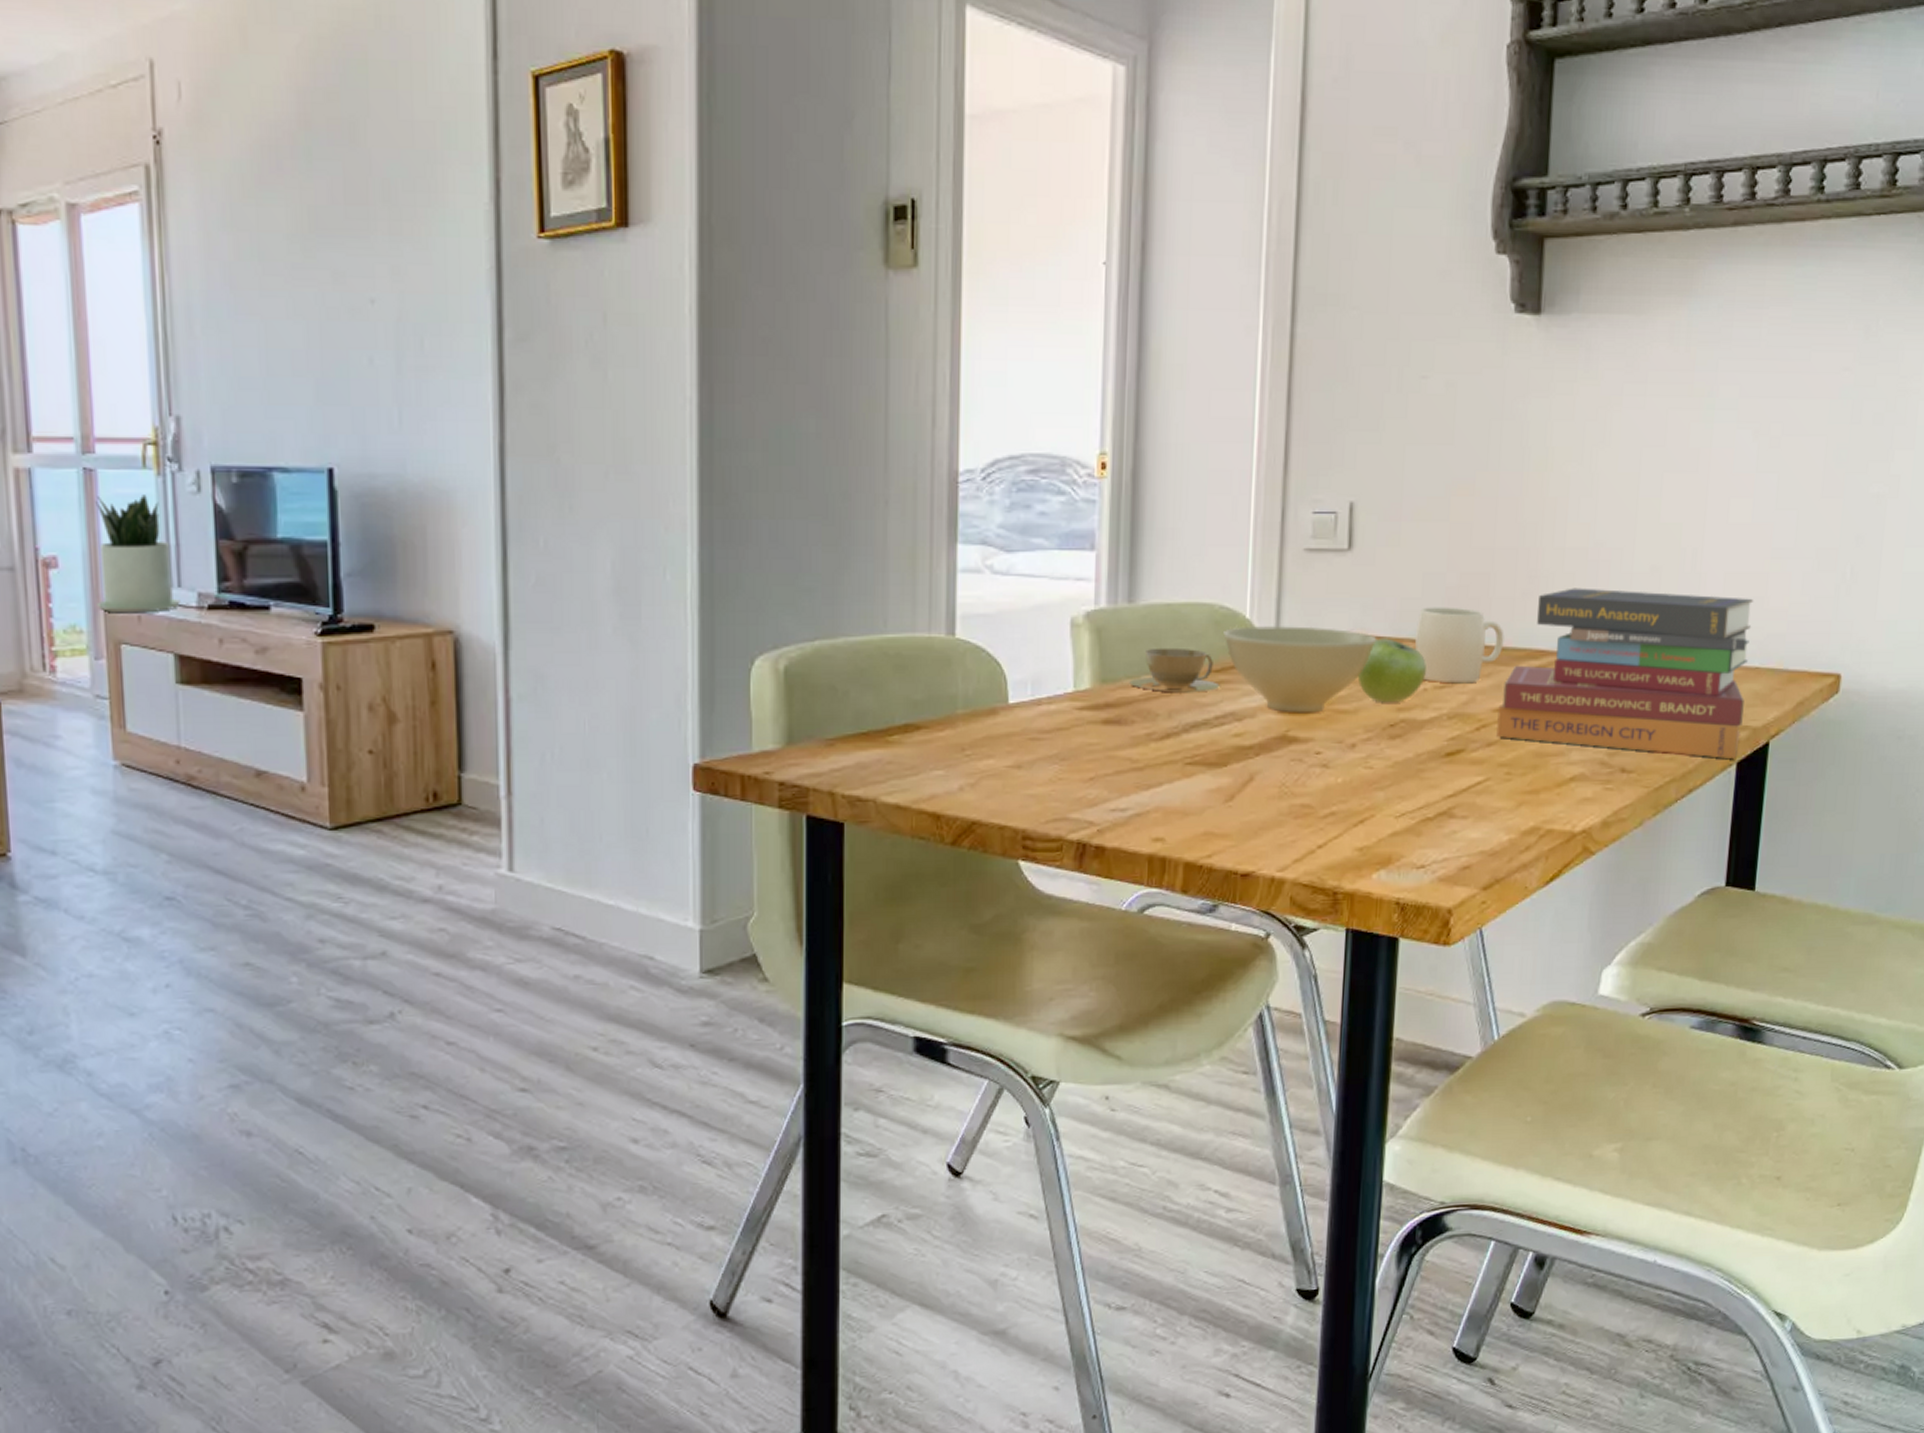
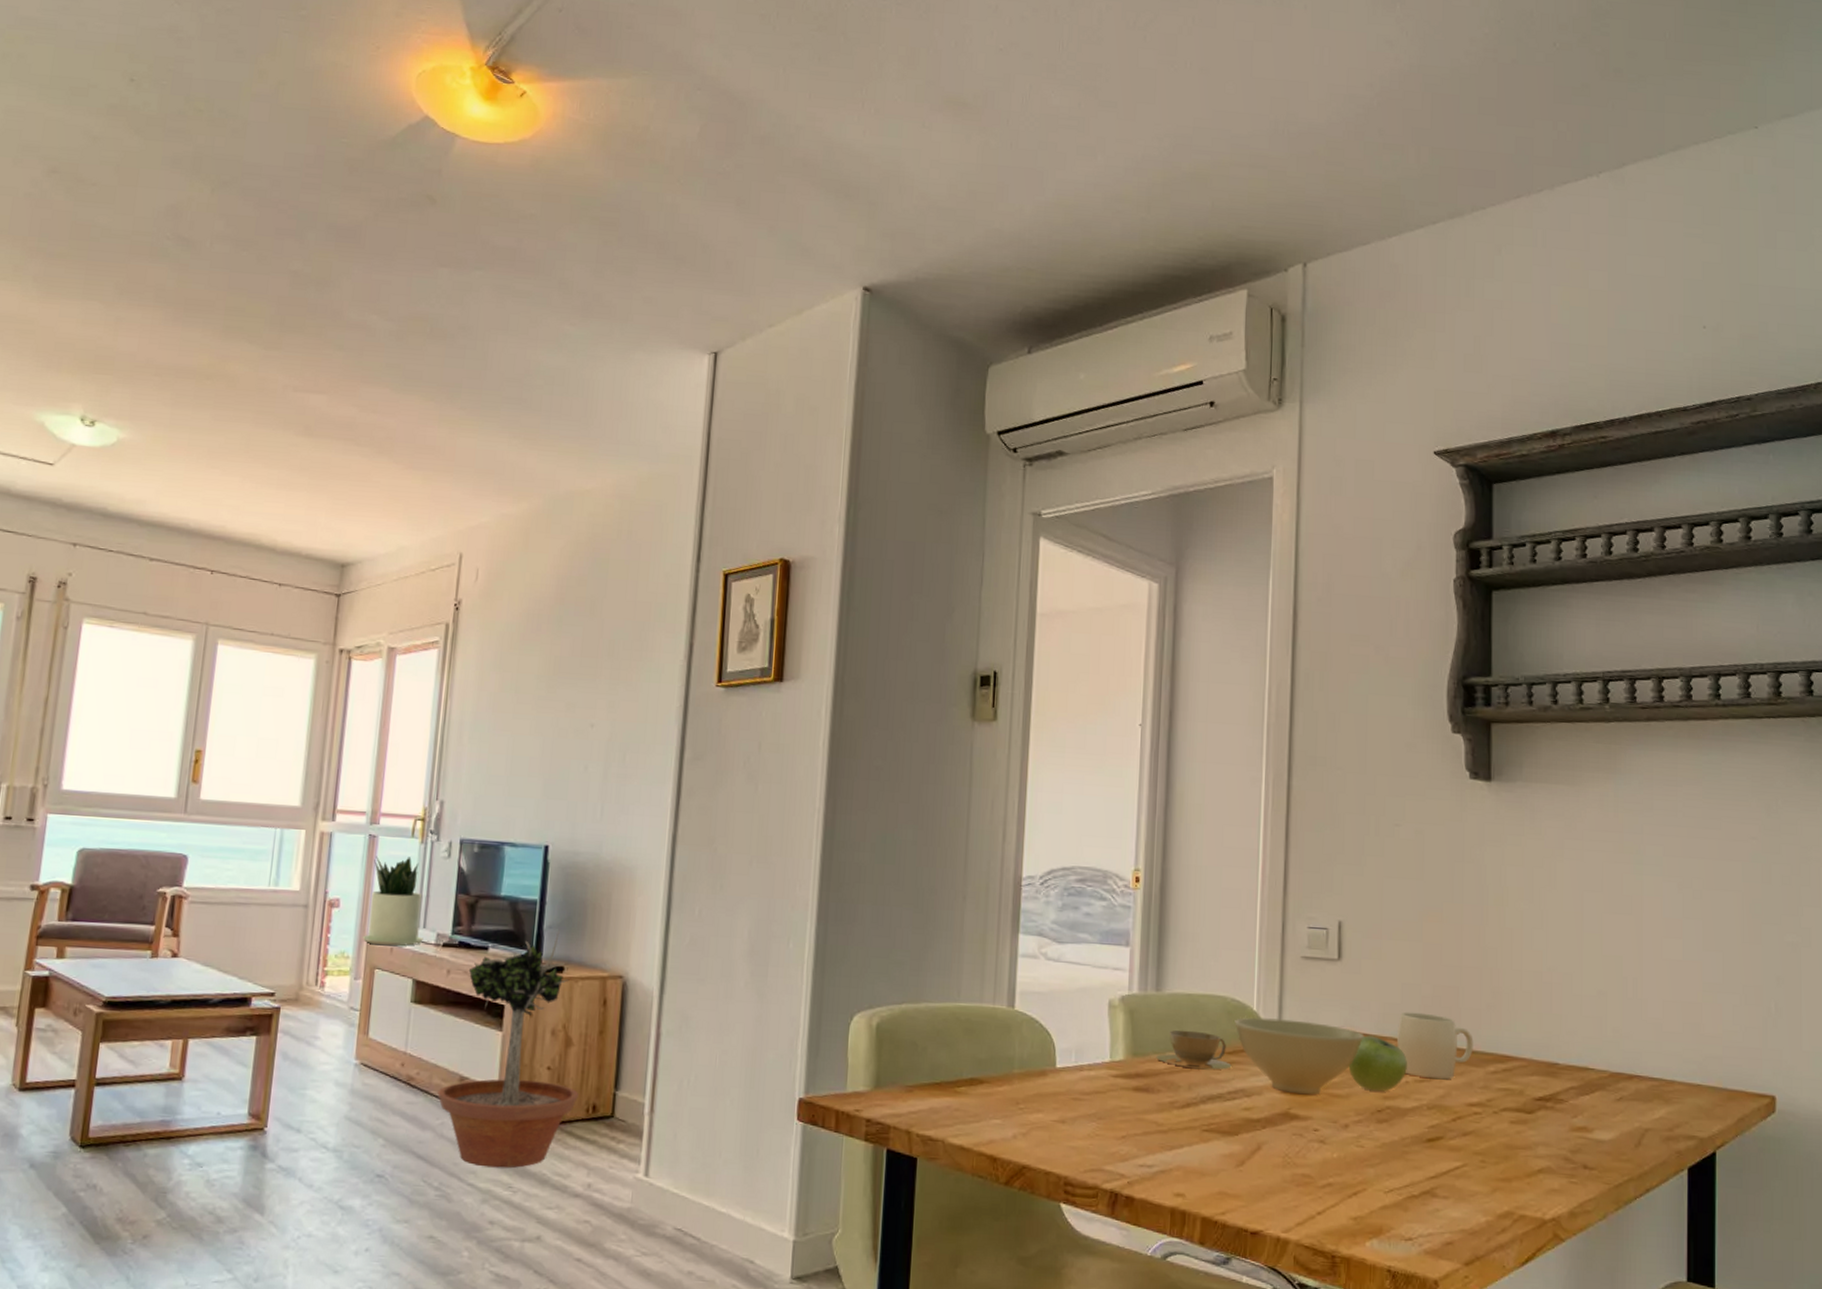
potted tree: none [229,578,413,877] -> present [437,930,578,1168]
books: present [1496,588,1754,760] -> none [1471,1004,1691,1165]

